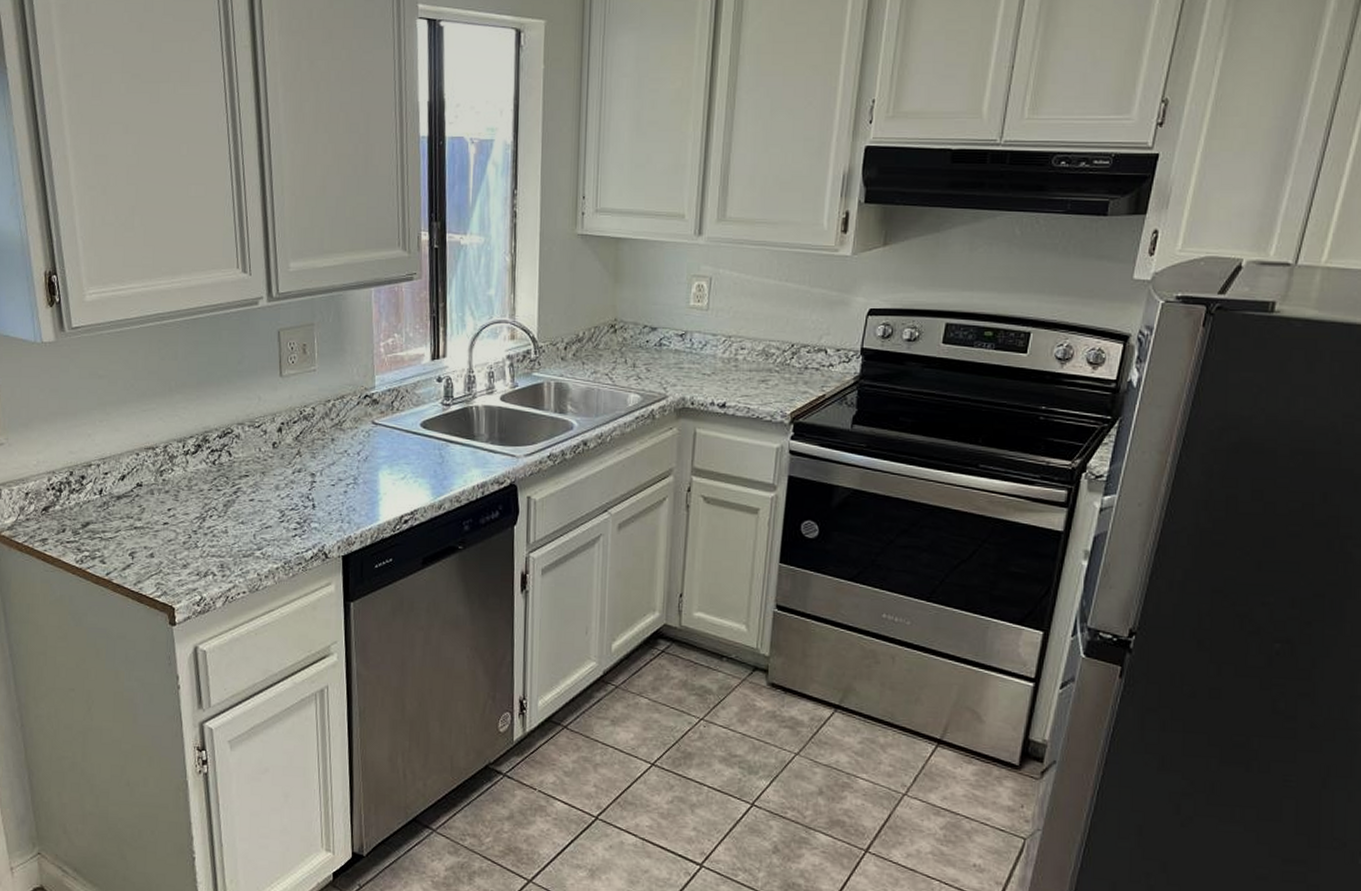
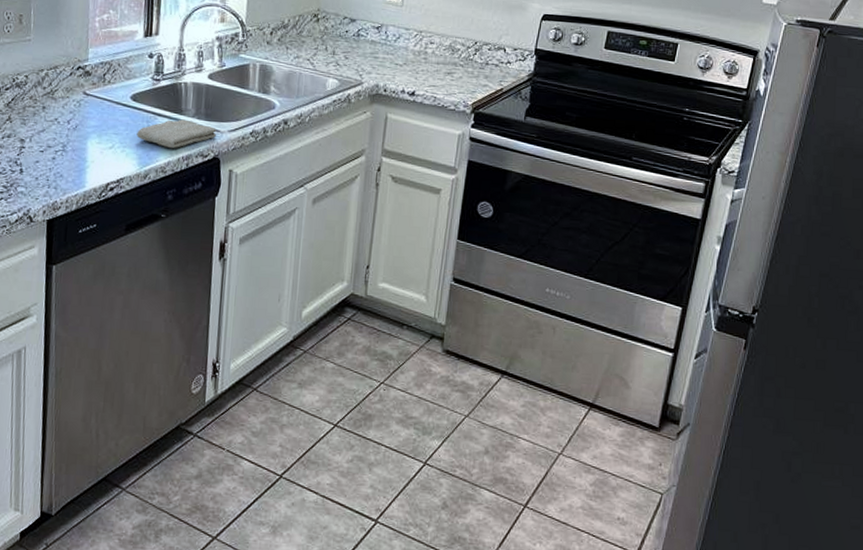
washcloth: none [429,445,512,477] -> present [136,119,216,149]

